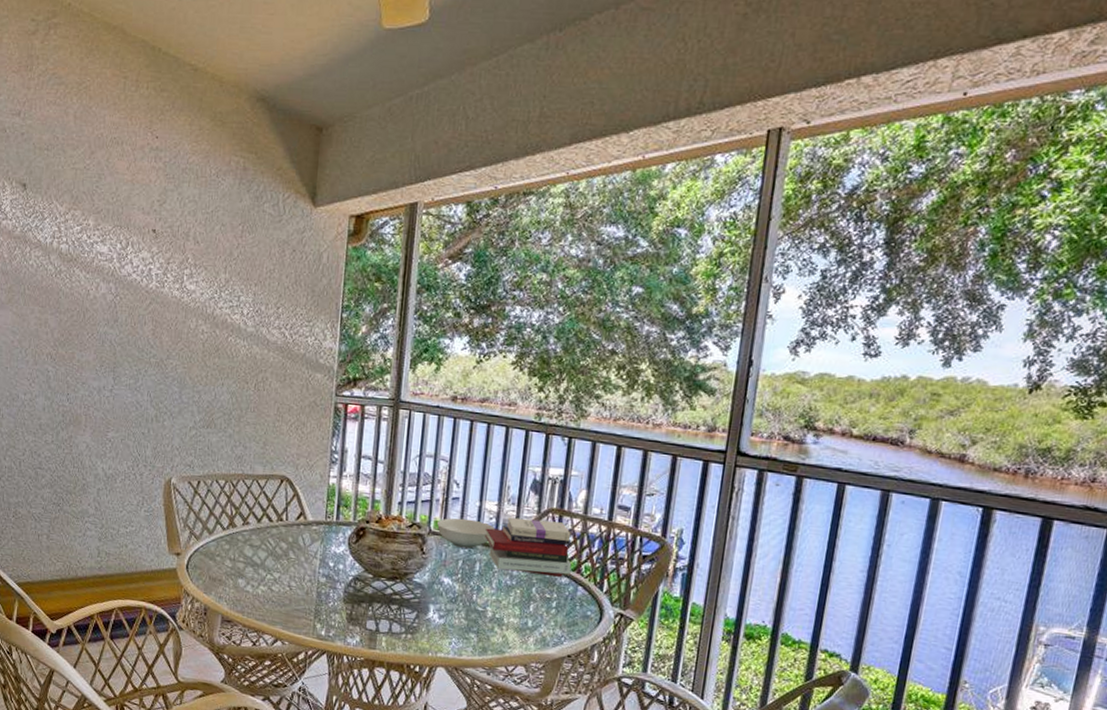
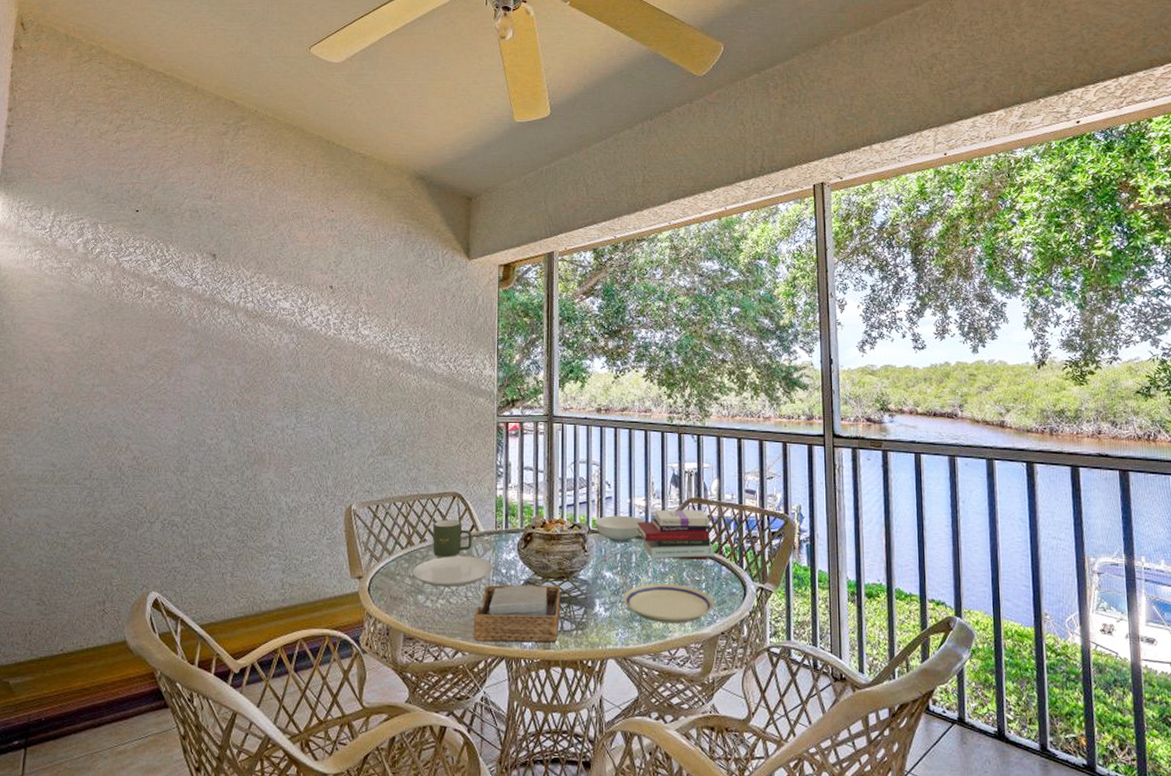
plate: none [234,542,321,575] -> present [413,556,493,587]
mug: none [256,503,300,545] -> present [433,519,472,559]
napkin holder: none [294,577,393,644] -> present [473,584,561,643]
plate: none [460,595,564,641] -> present [623,583,715,624]

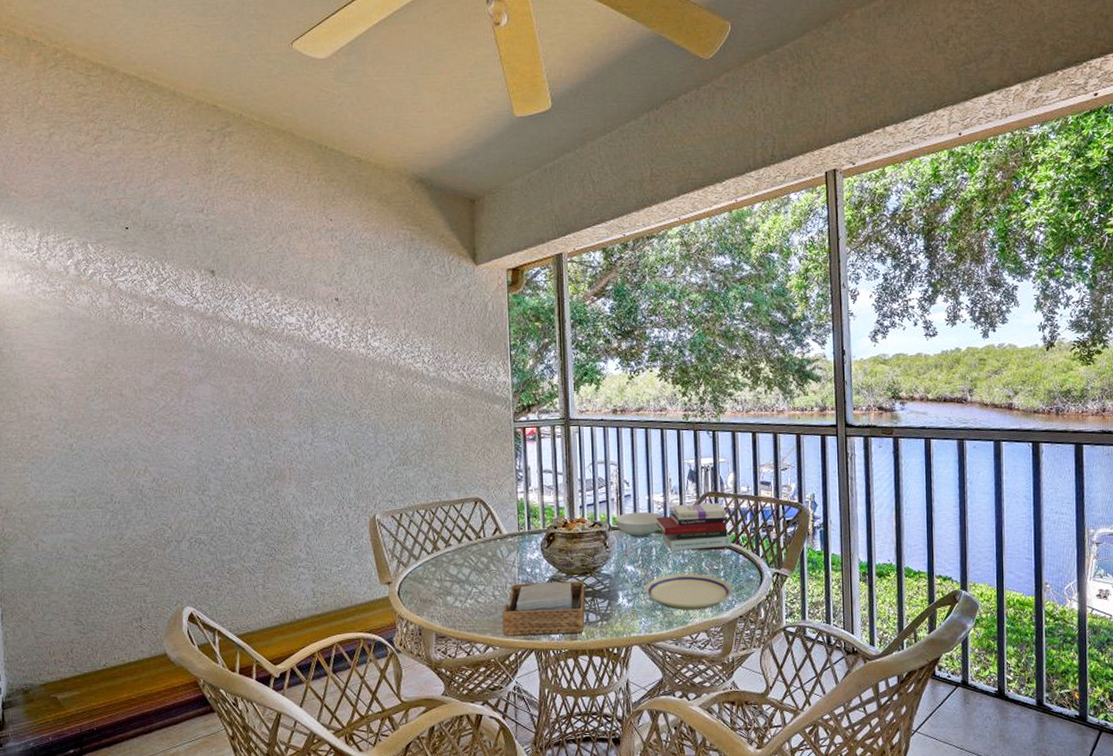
plate: present [413,556,493,587] -> none [440,558,519,588]
mug: present [433,519,472,559] -> none [457,524,497,561]

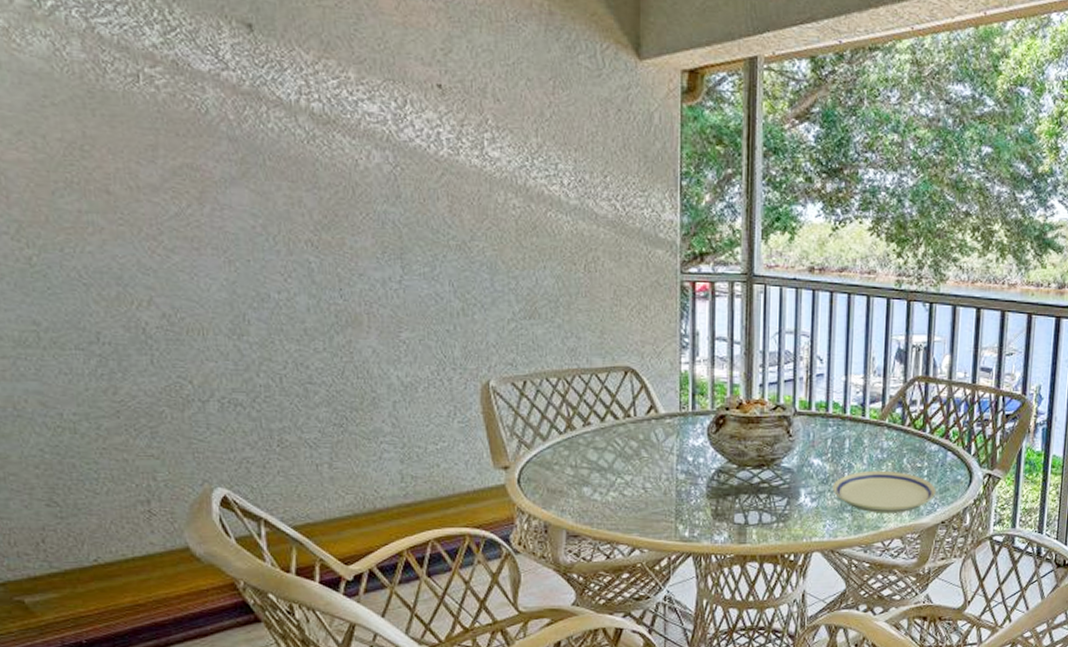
napkin holder: present [502,580,586,637] -> none [653,474,760,537]
bowl: present [615,512,663,538] -> none [803,395,862,426]
books: present [656,503,732,551] -> none [853,389,940,445]

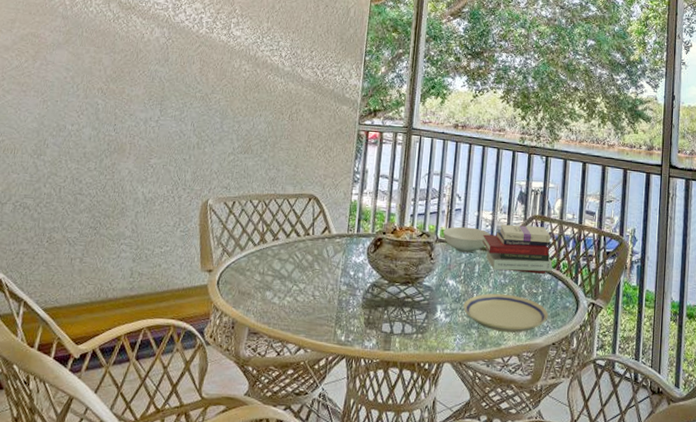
bowl: none [803,395,862,426] -> present [443,226,490,253]
books: none [853,389,940,445] -> present [482,224,553,274]

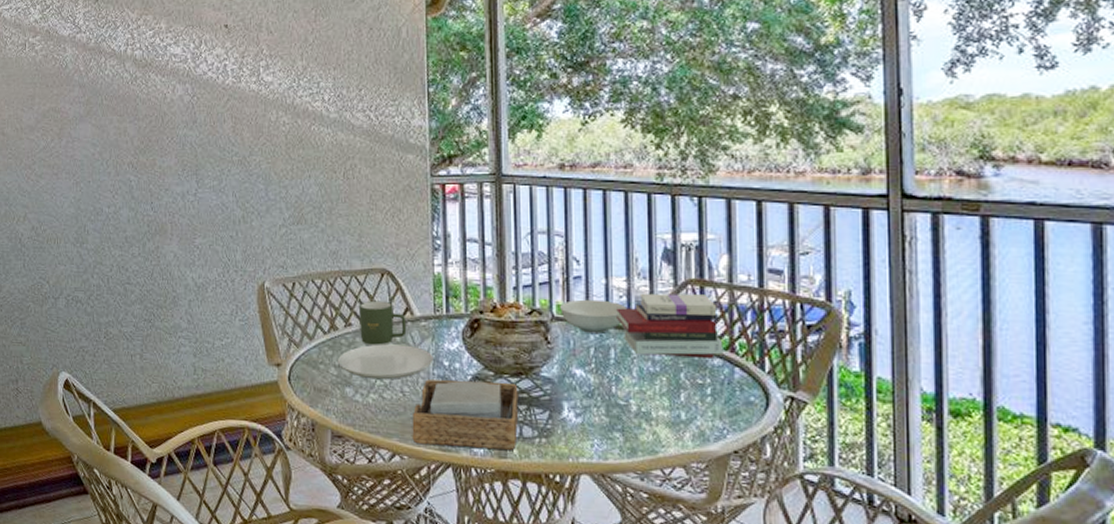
plate: none [263,255,342,286] -> present [338,344,434,380]
mug: none [285,220,325,258] -> present [359,300,407,347]
napkin holder: none [316,286,405,345] -> present [412,379,519,451]
plate: present [463,293,549,333] -> none [599,385,725,437]

